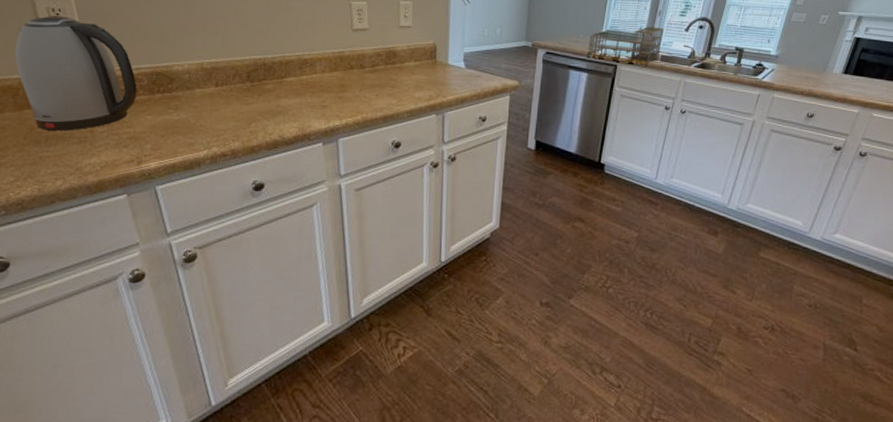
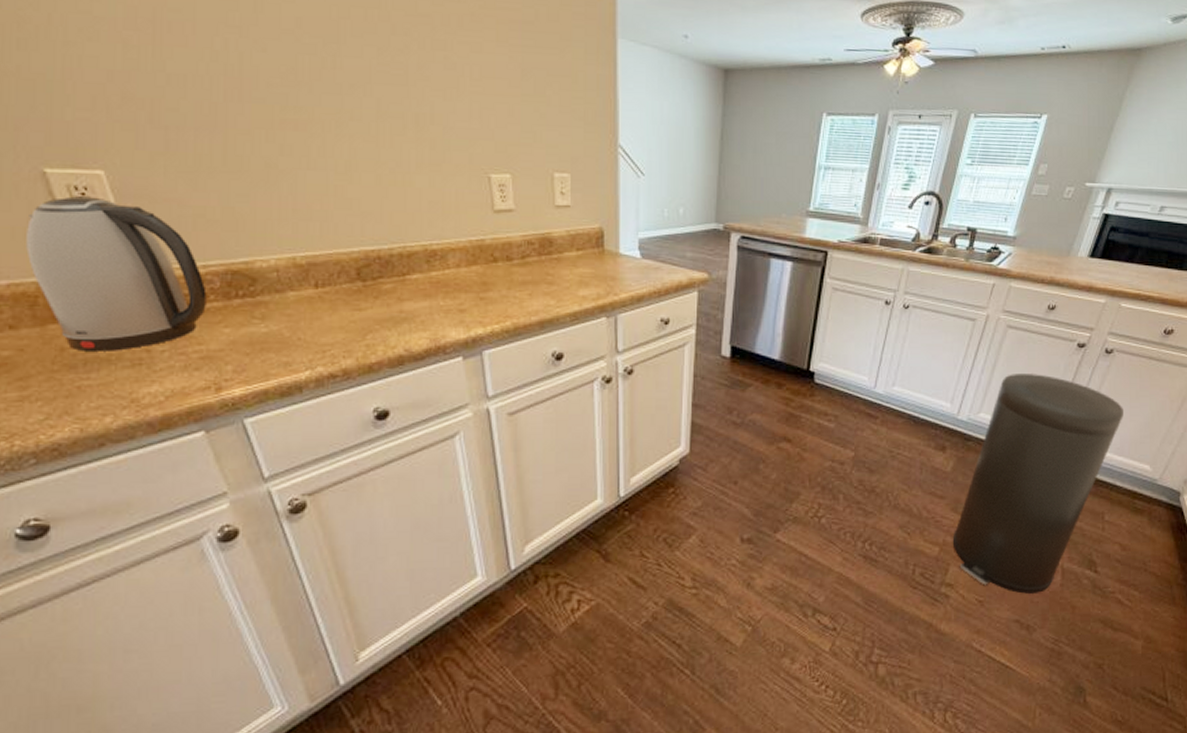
dish rack: present [587,27,664,65] -> none [791,203,884,251]
pedal bin: none [725,171,878,366] -> present [954,374,1123,594]

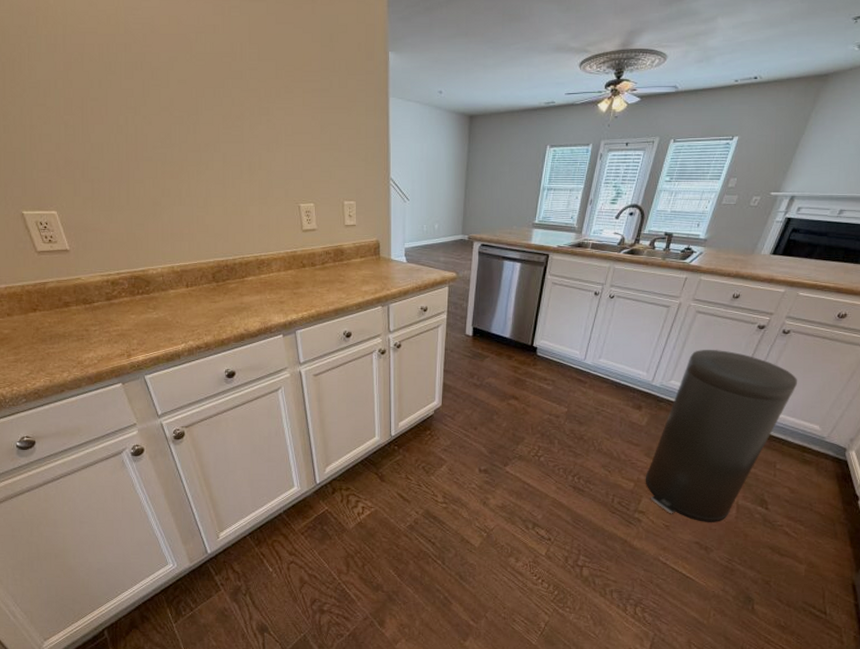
kettle: present [26,196,207,351] -> none [14,229,120,330]

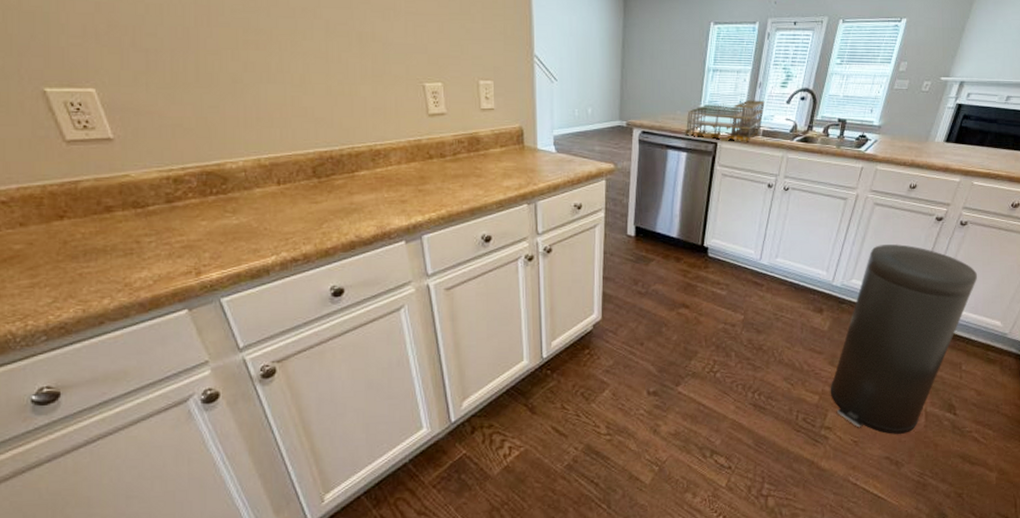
dish rack: none [520,216,595,253] -> present [685,100,765,141]

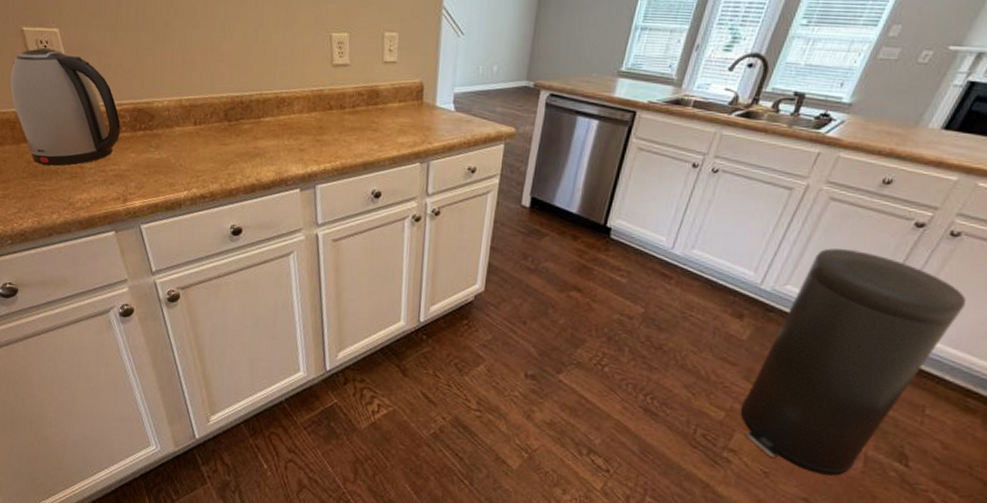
kettle: none [32,111,186,244] -> present [10,48,121,166]
dish rack: present [685,100,765,141] -> none [599,64,701,112]

